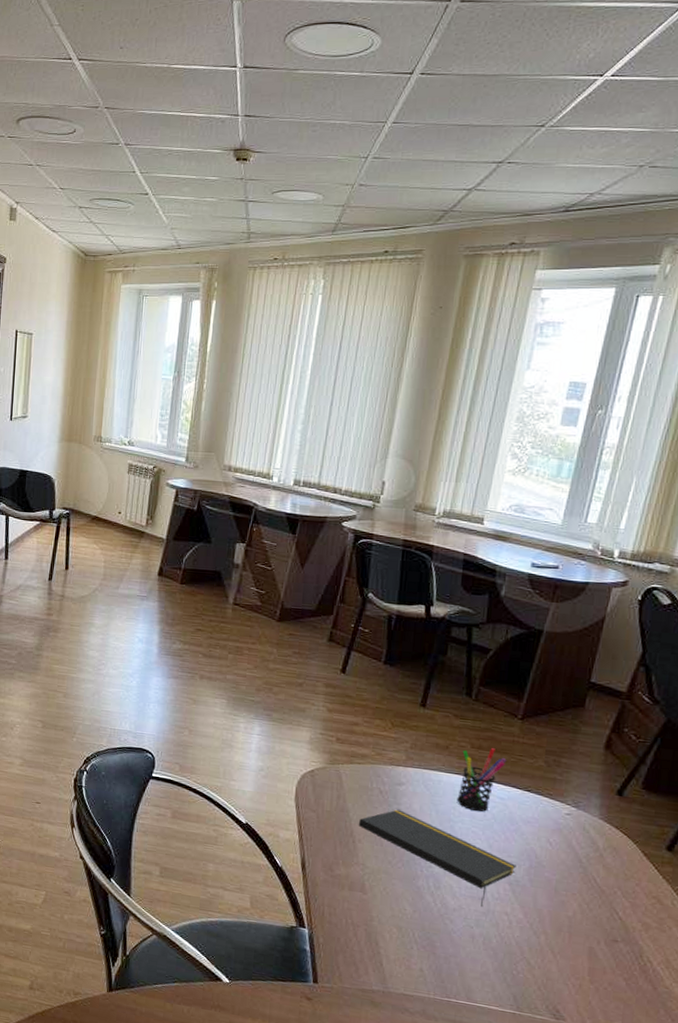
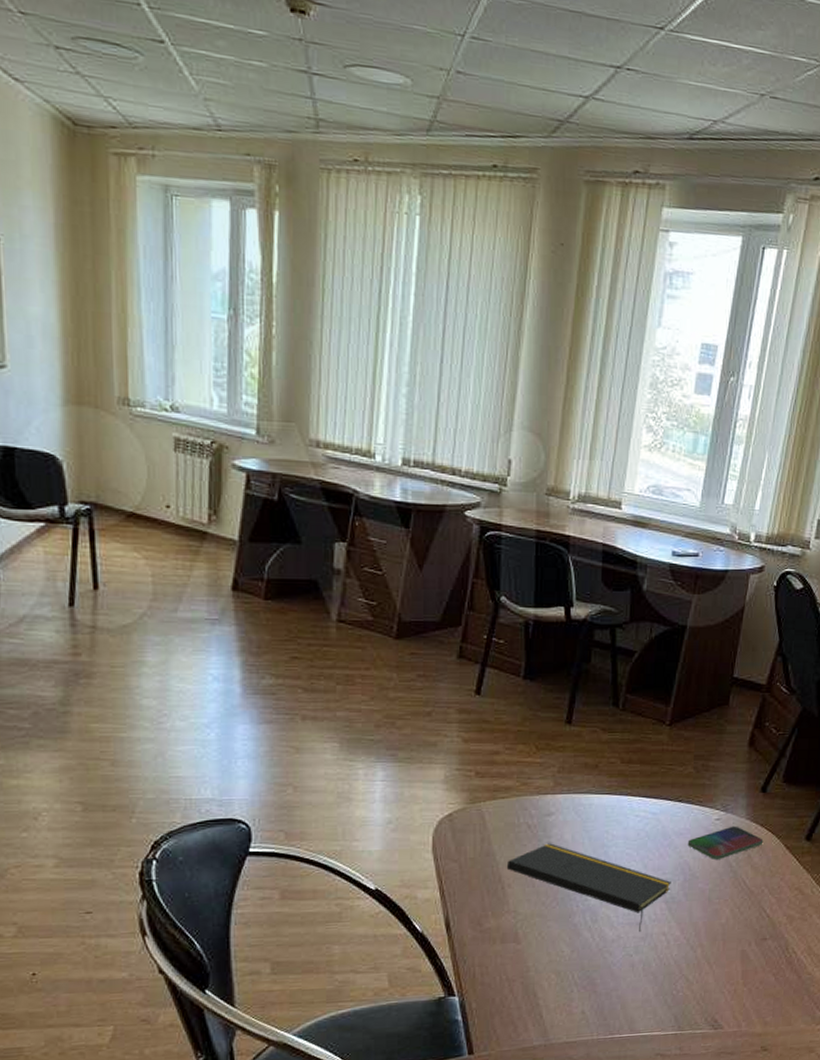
pen holder: present [457,747,507,812] -> none [609,759,657,832]
smartphone: none [535,823,618,853] -> present [687,826,764,859]

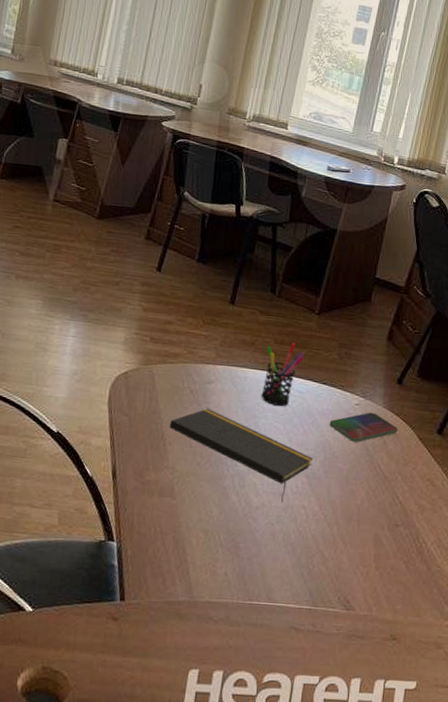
pen holder: none [609,759,657,832] -> present [261,342,305,407]

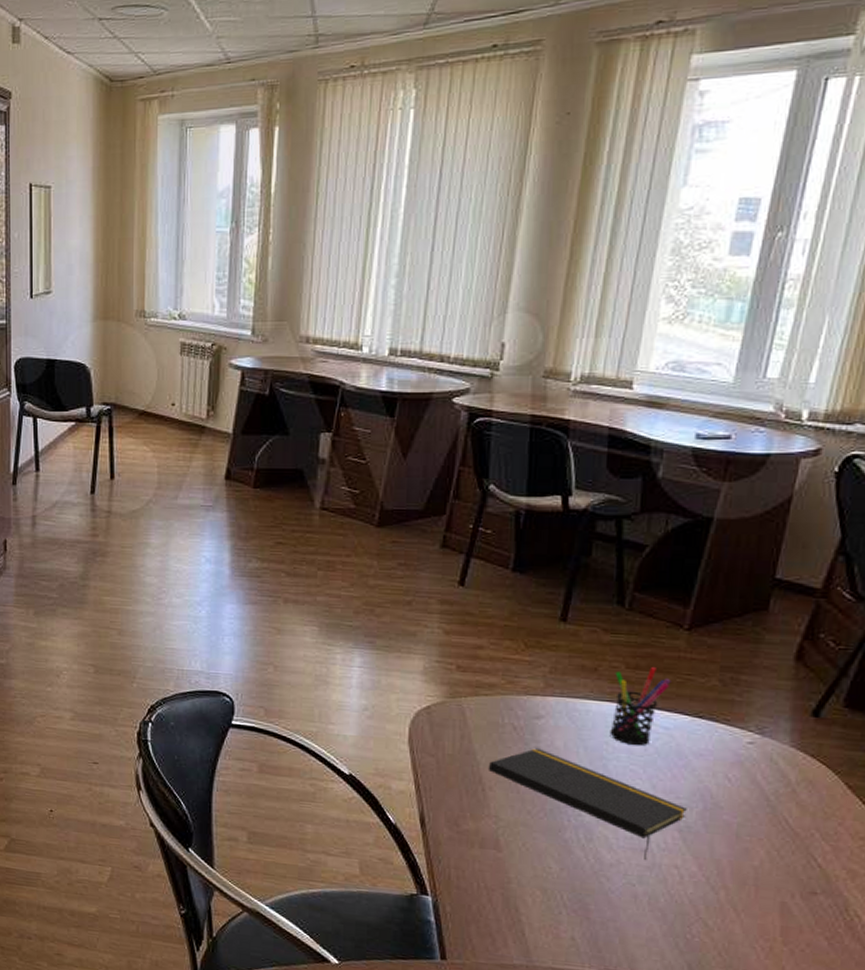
smartphone: present [329,412,398,442] -> none [709,752,815,790]

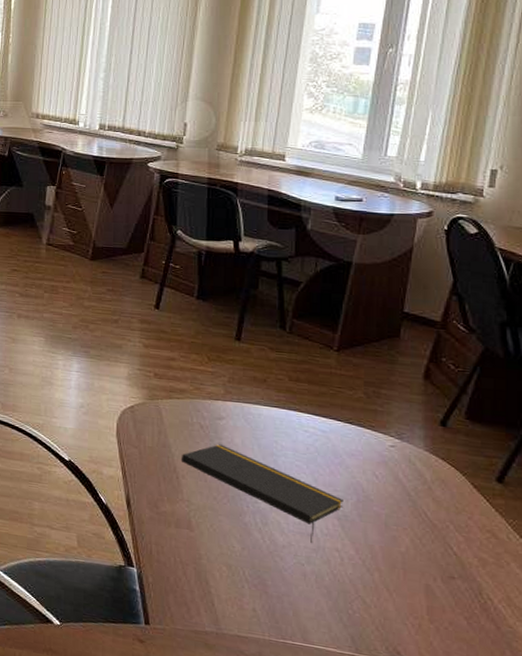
pen holder: present [610,666,671,746] -> none [278,379,326,446]

